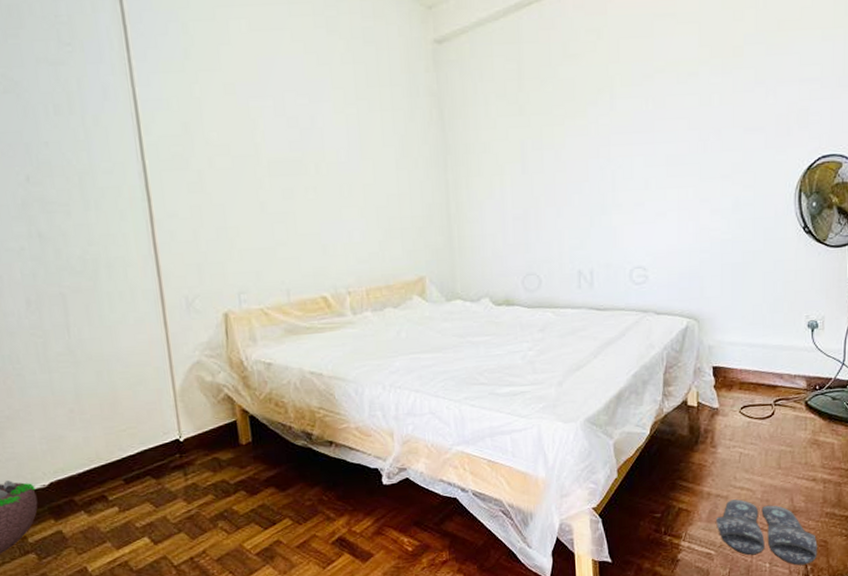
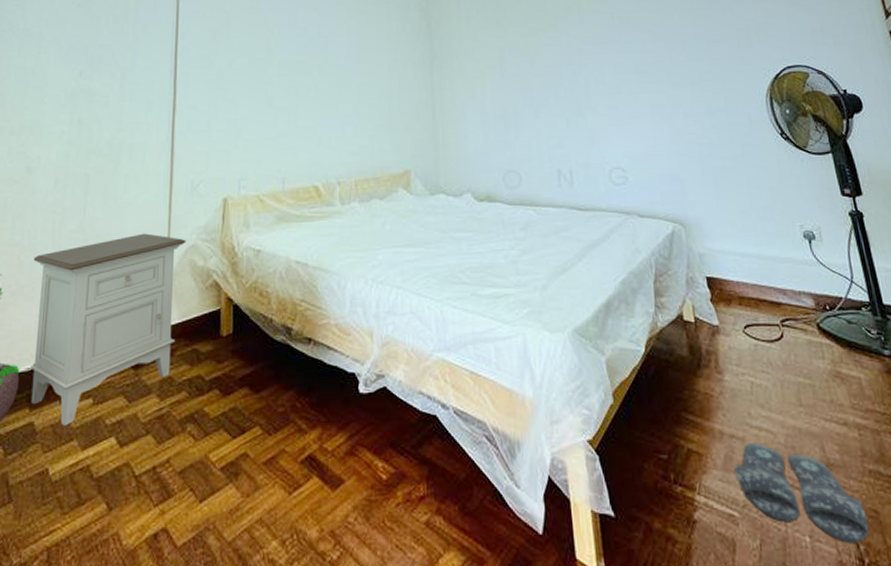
nightstand: none [22,352,194,531] -> present [30,233,186,426]

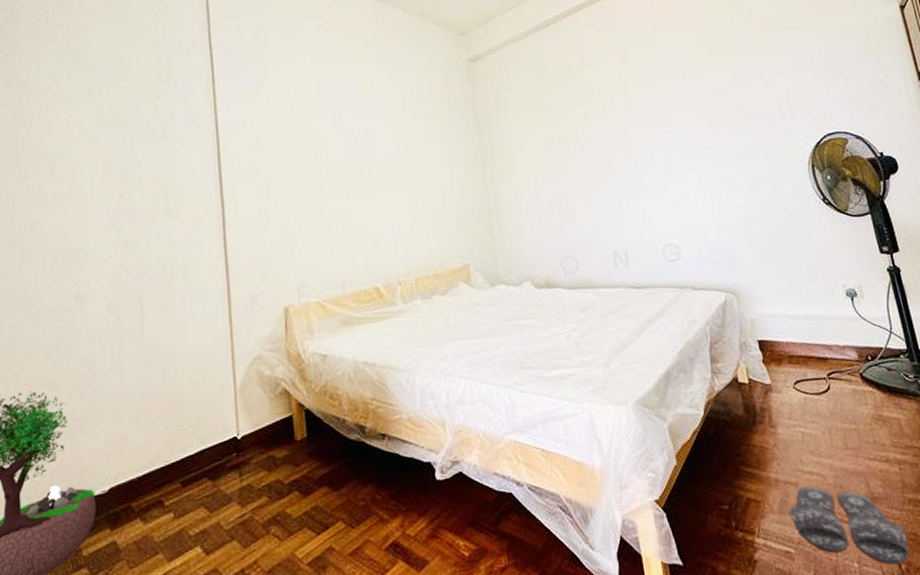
nightstand: present [30,233,186,426] -> none [95,349,251,541]

